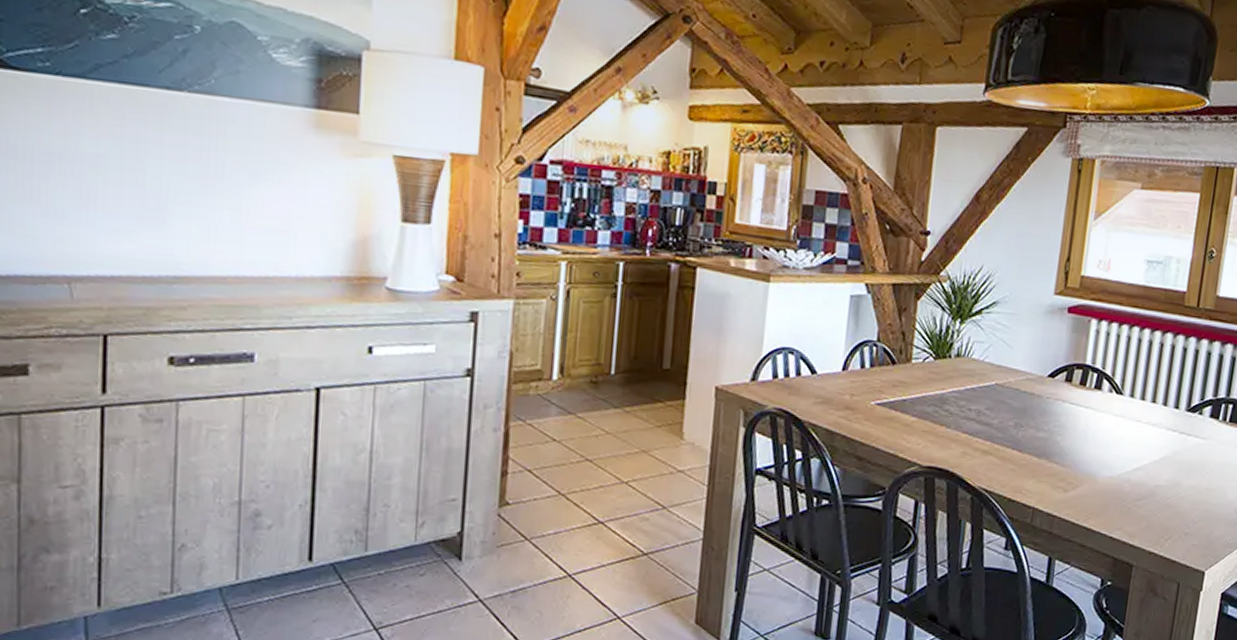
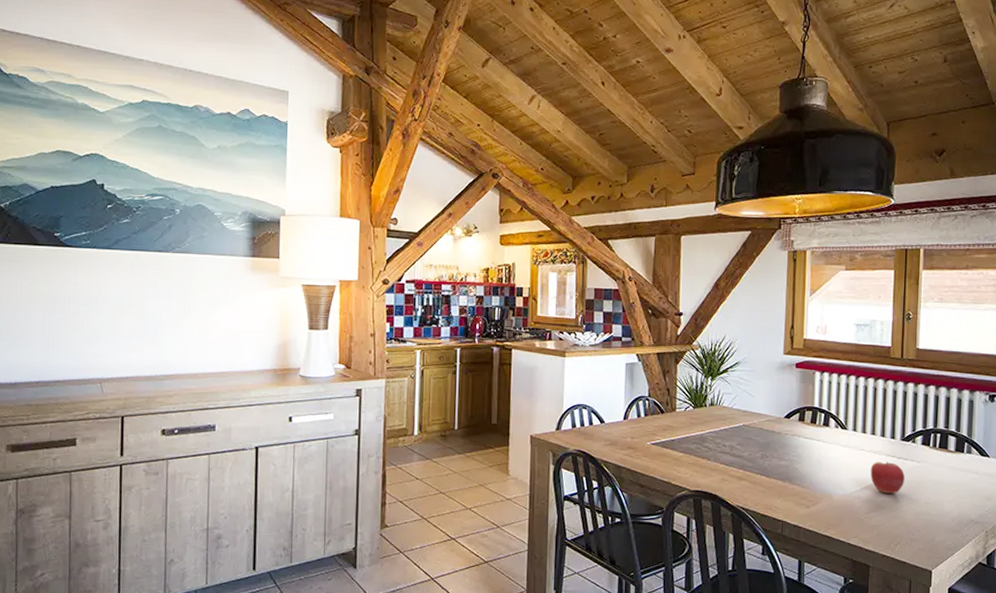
apple: none [1145,436,1186,478] -> present [870,461,905,494]

